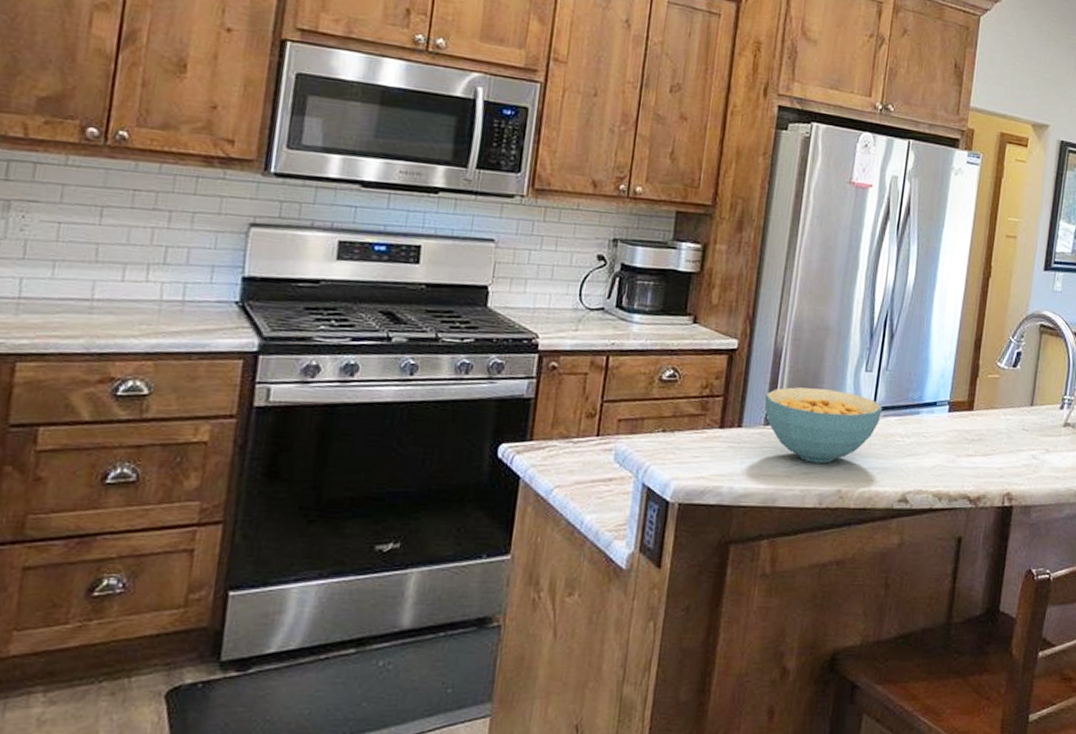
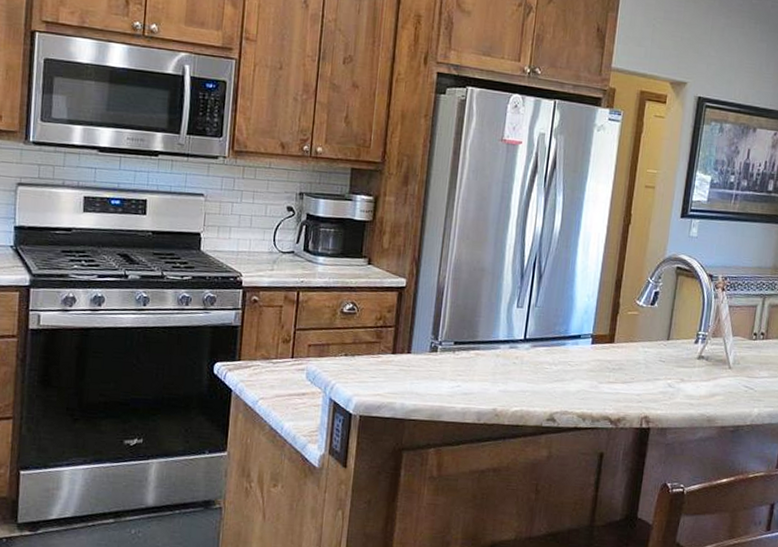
cereal bowl: present [764,387,883,463] -> none [429,320,533,386]

